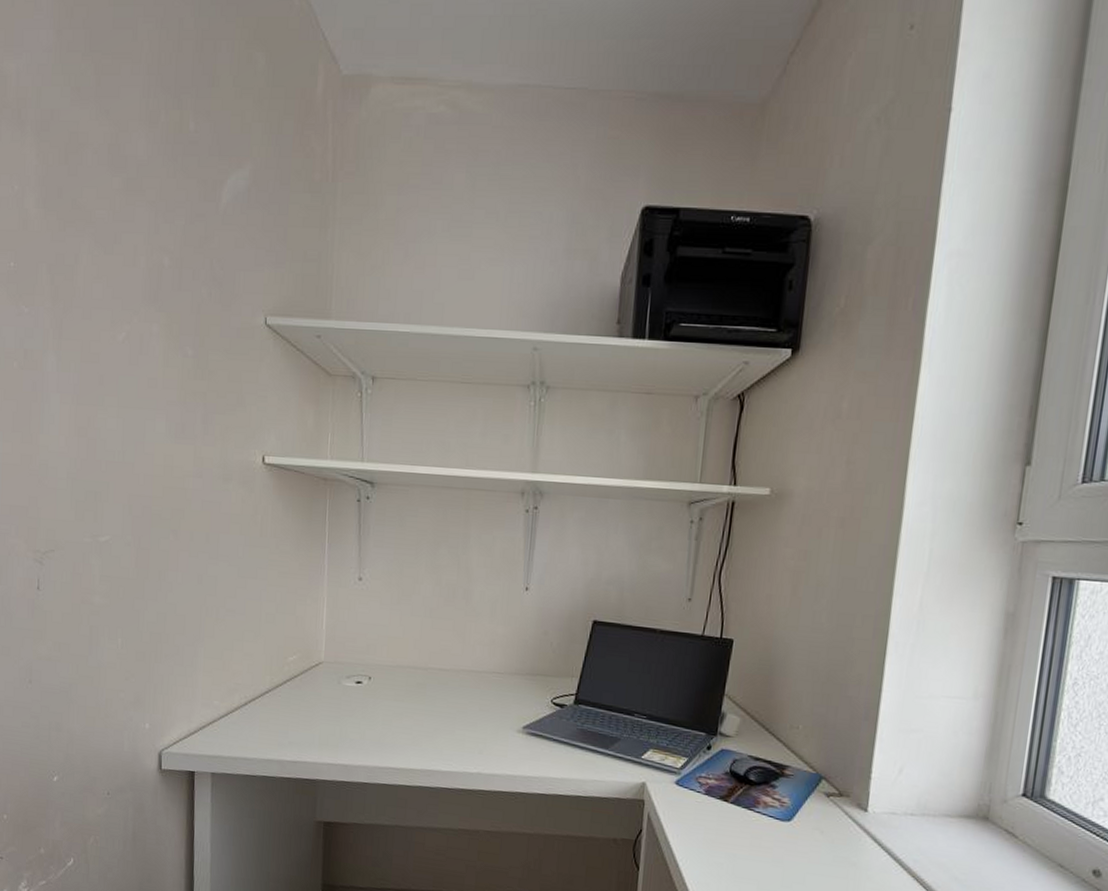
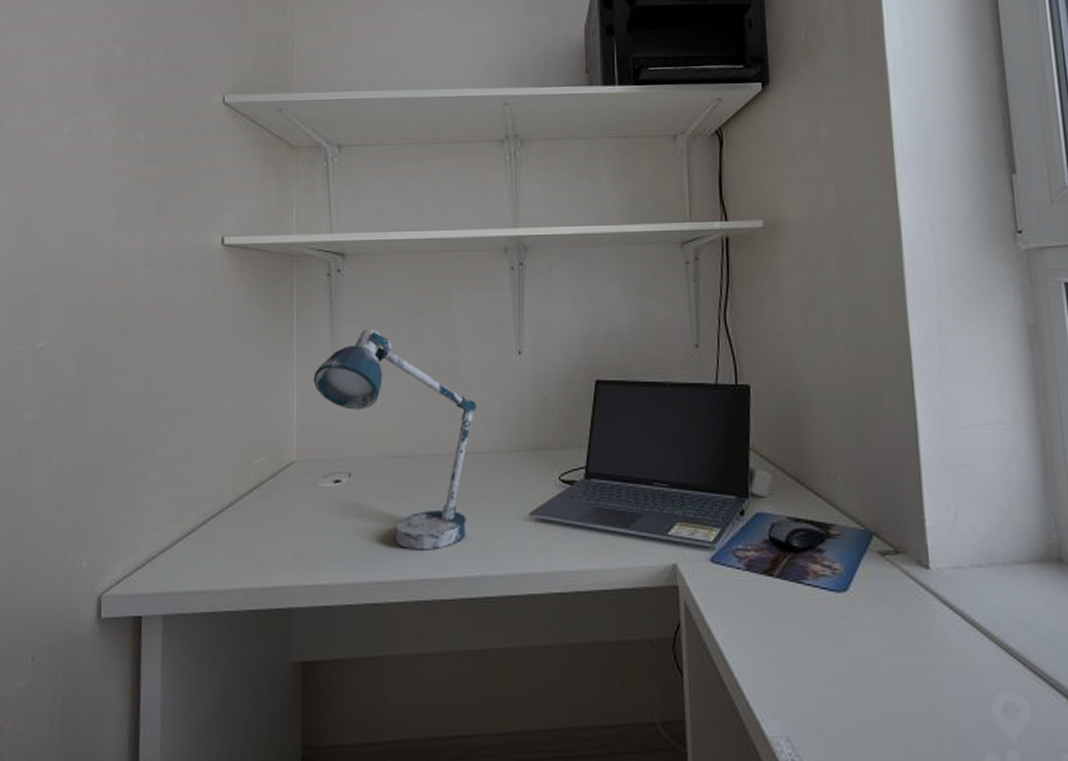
desk lamp: none [341,553,485,747] -> present [313,328,478,550]

